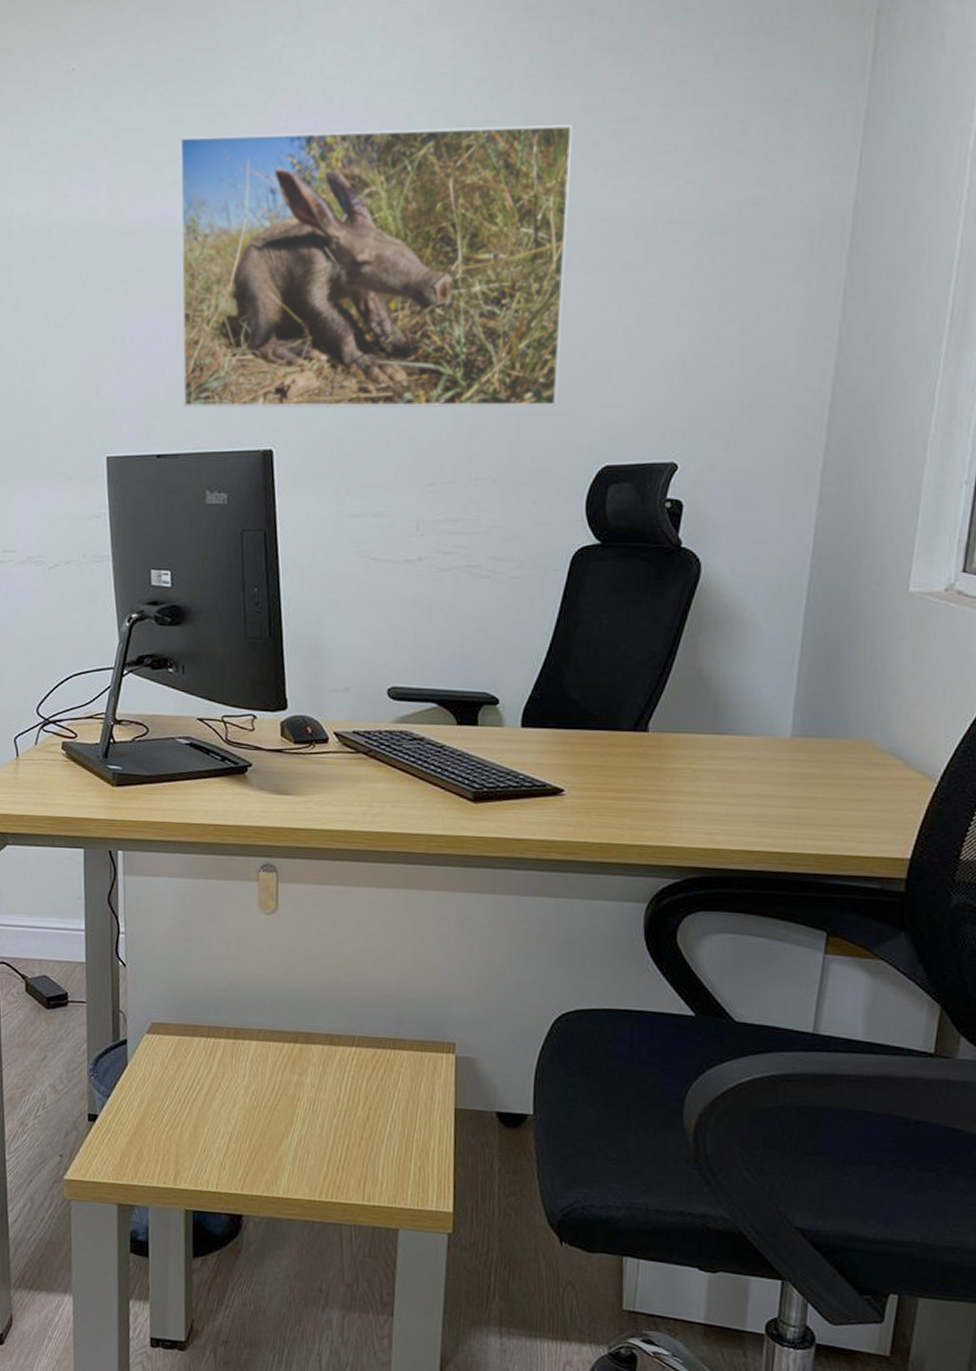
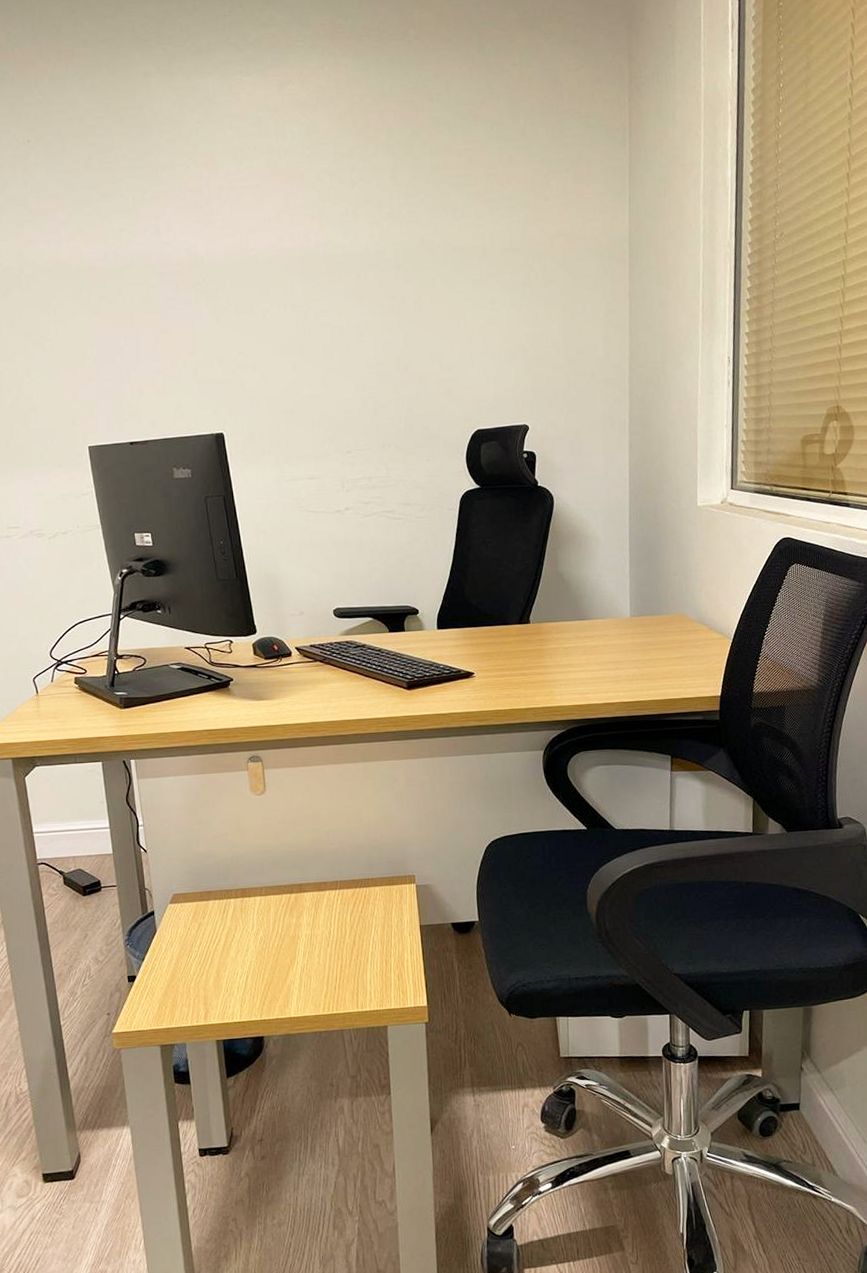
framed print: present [179,125,572,408] -> none [122,180,437,403]

